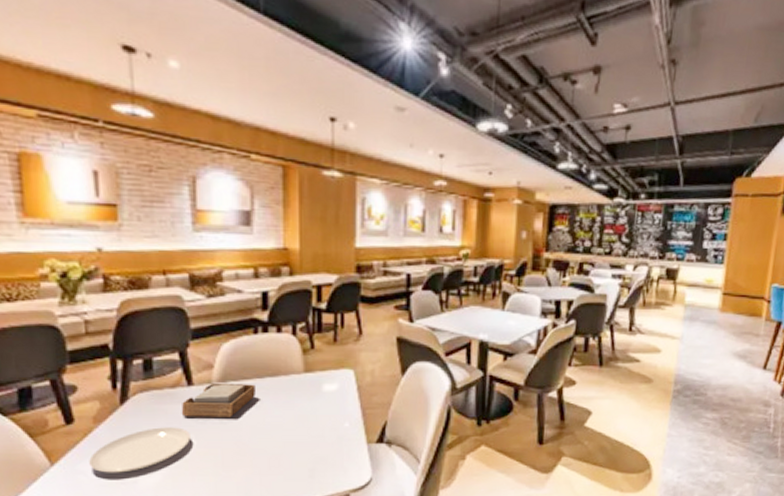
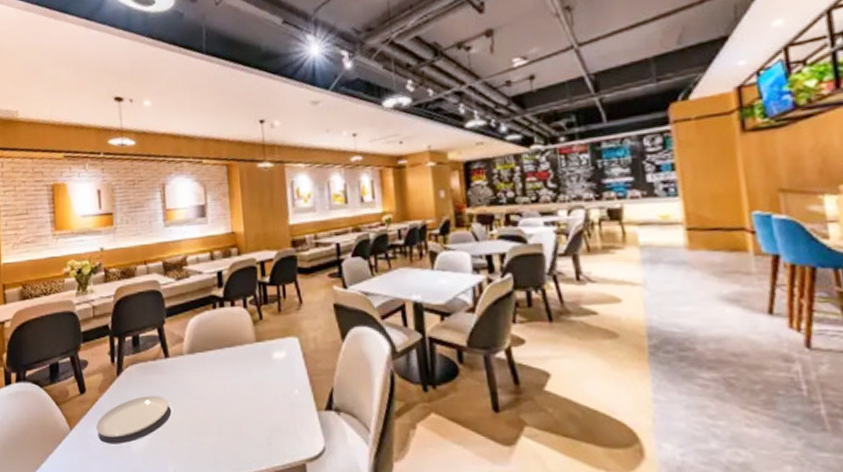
napkin holder: present [181,382,255,417] -> none [161,354,218,386]

